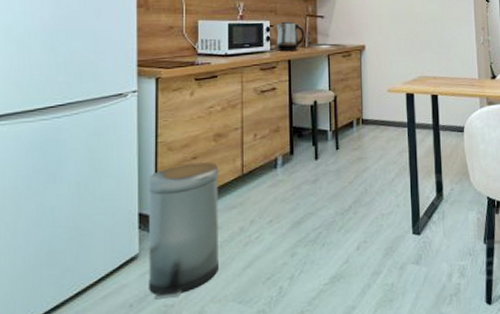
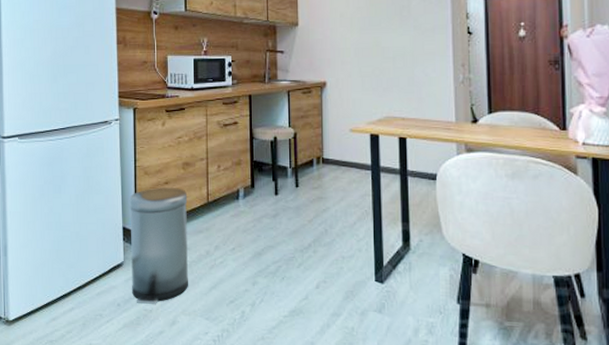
kettle: present [276,21,305,52] -> none [237,56,266,87]

